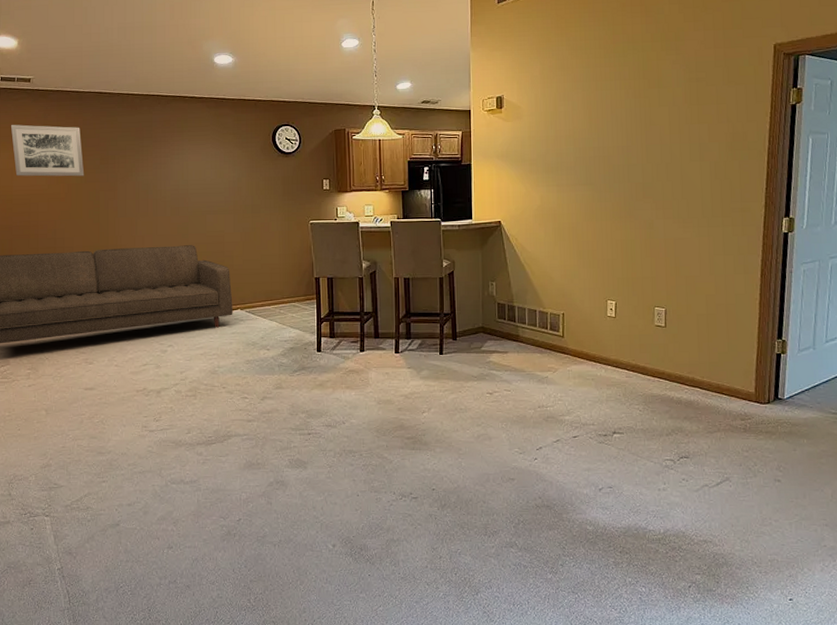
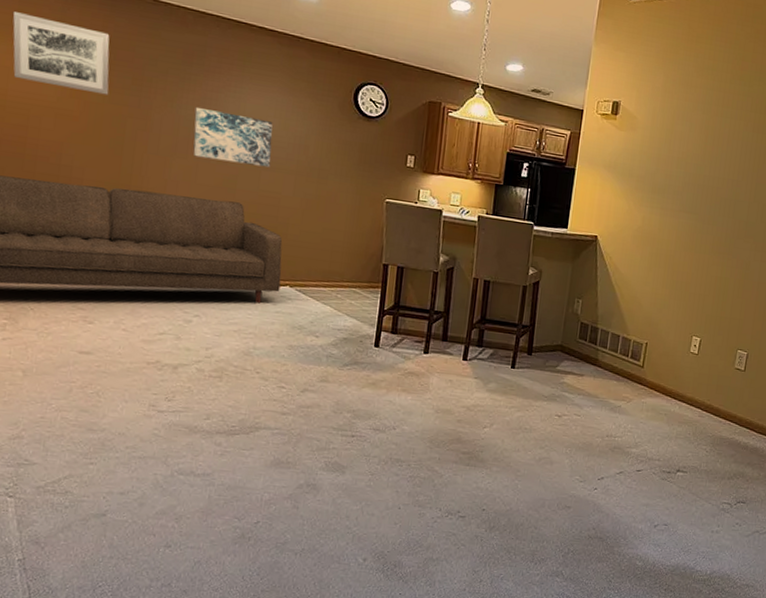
wall art: none [149,172,213,213] -> present [193,108,273,168]

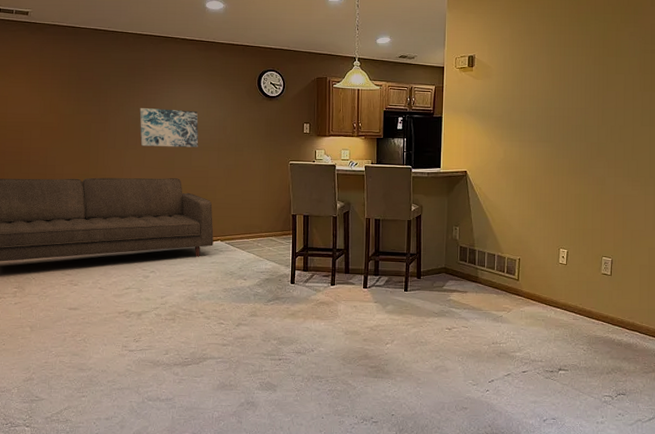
wall art: present [12,11,110,95] -> none [7,55,77,108]

